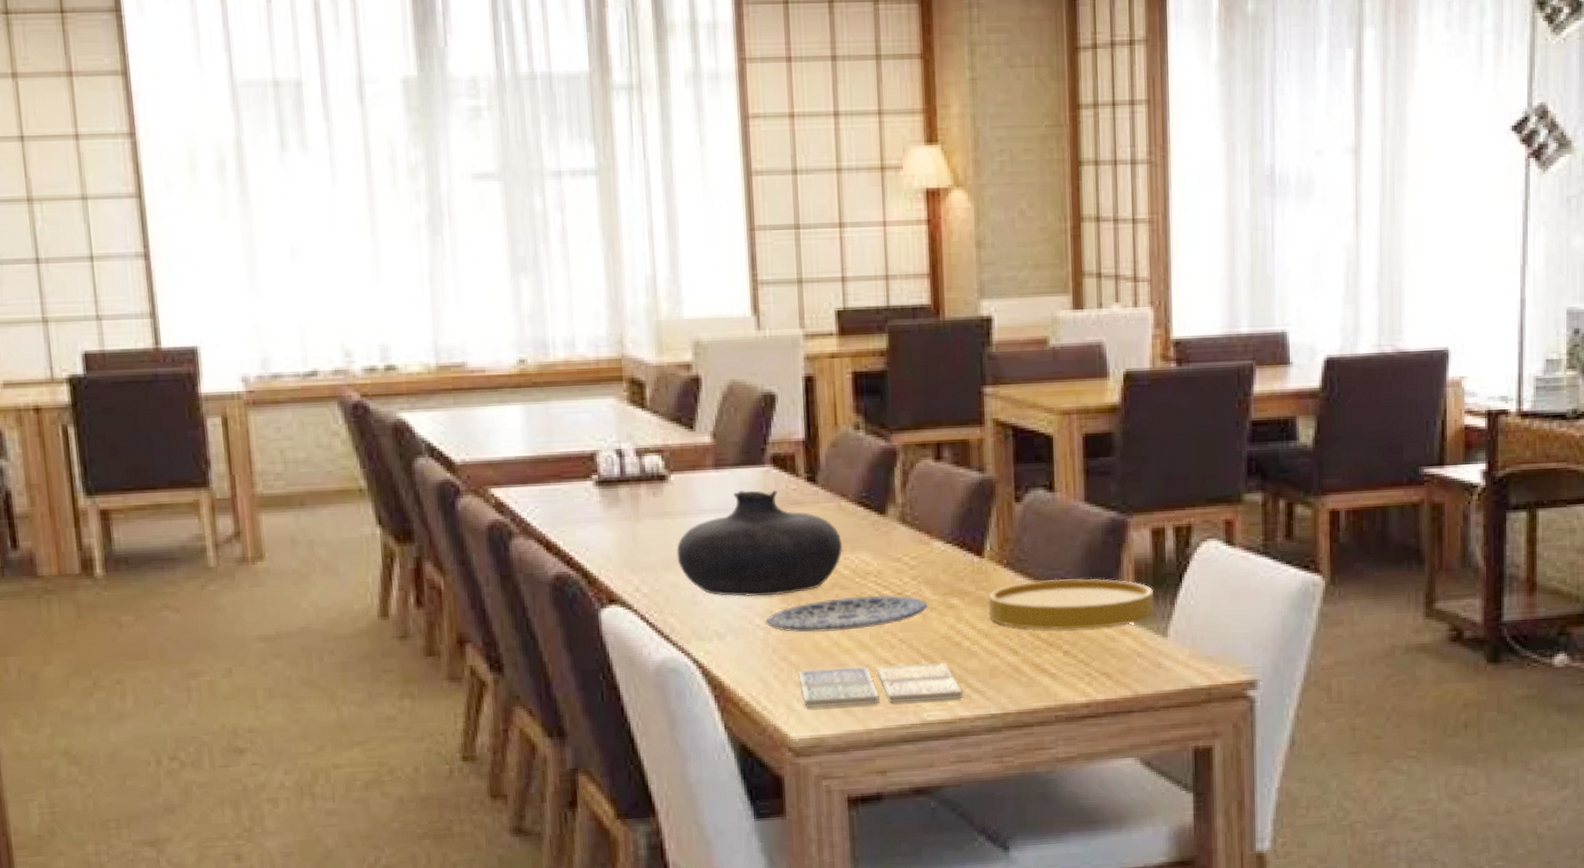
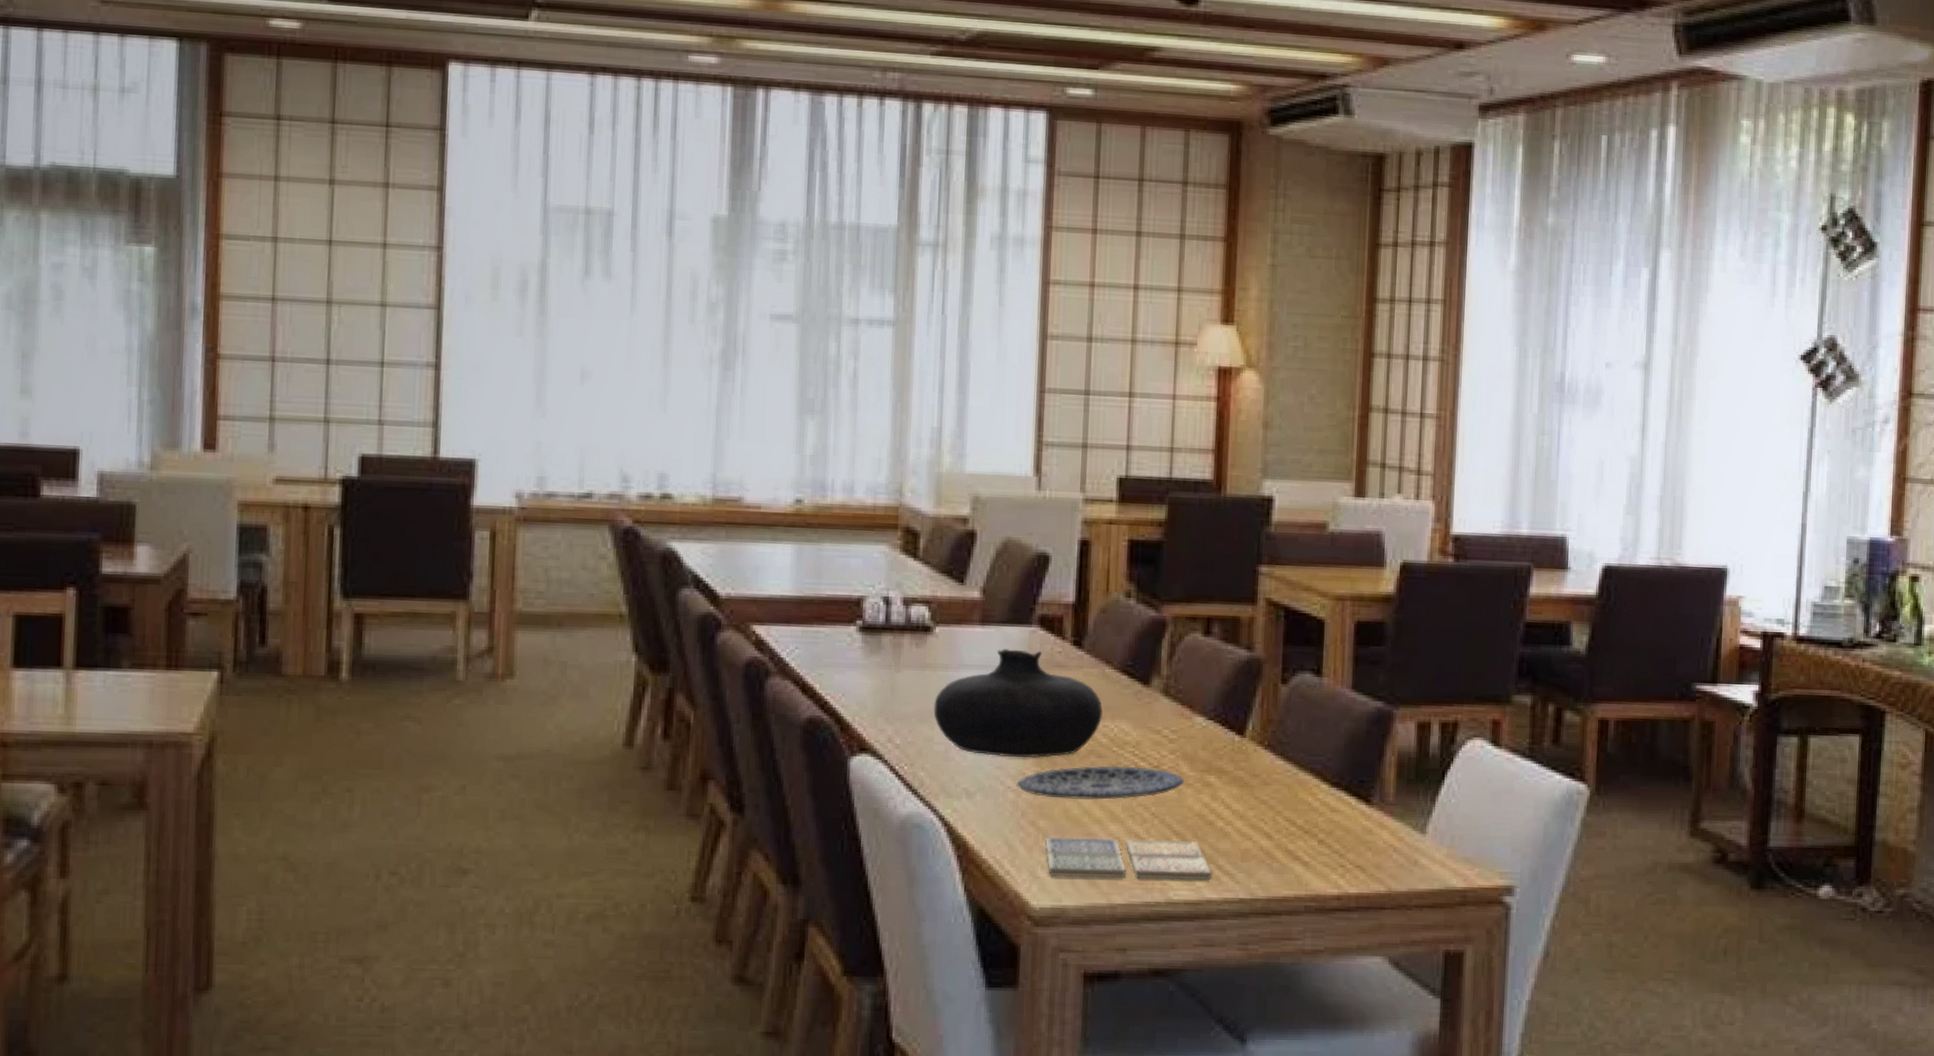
plate: present [988,578,1155,630] -> none [1245,765,1415,819]

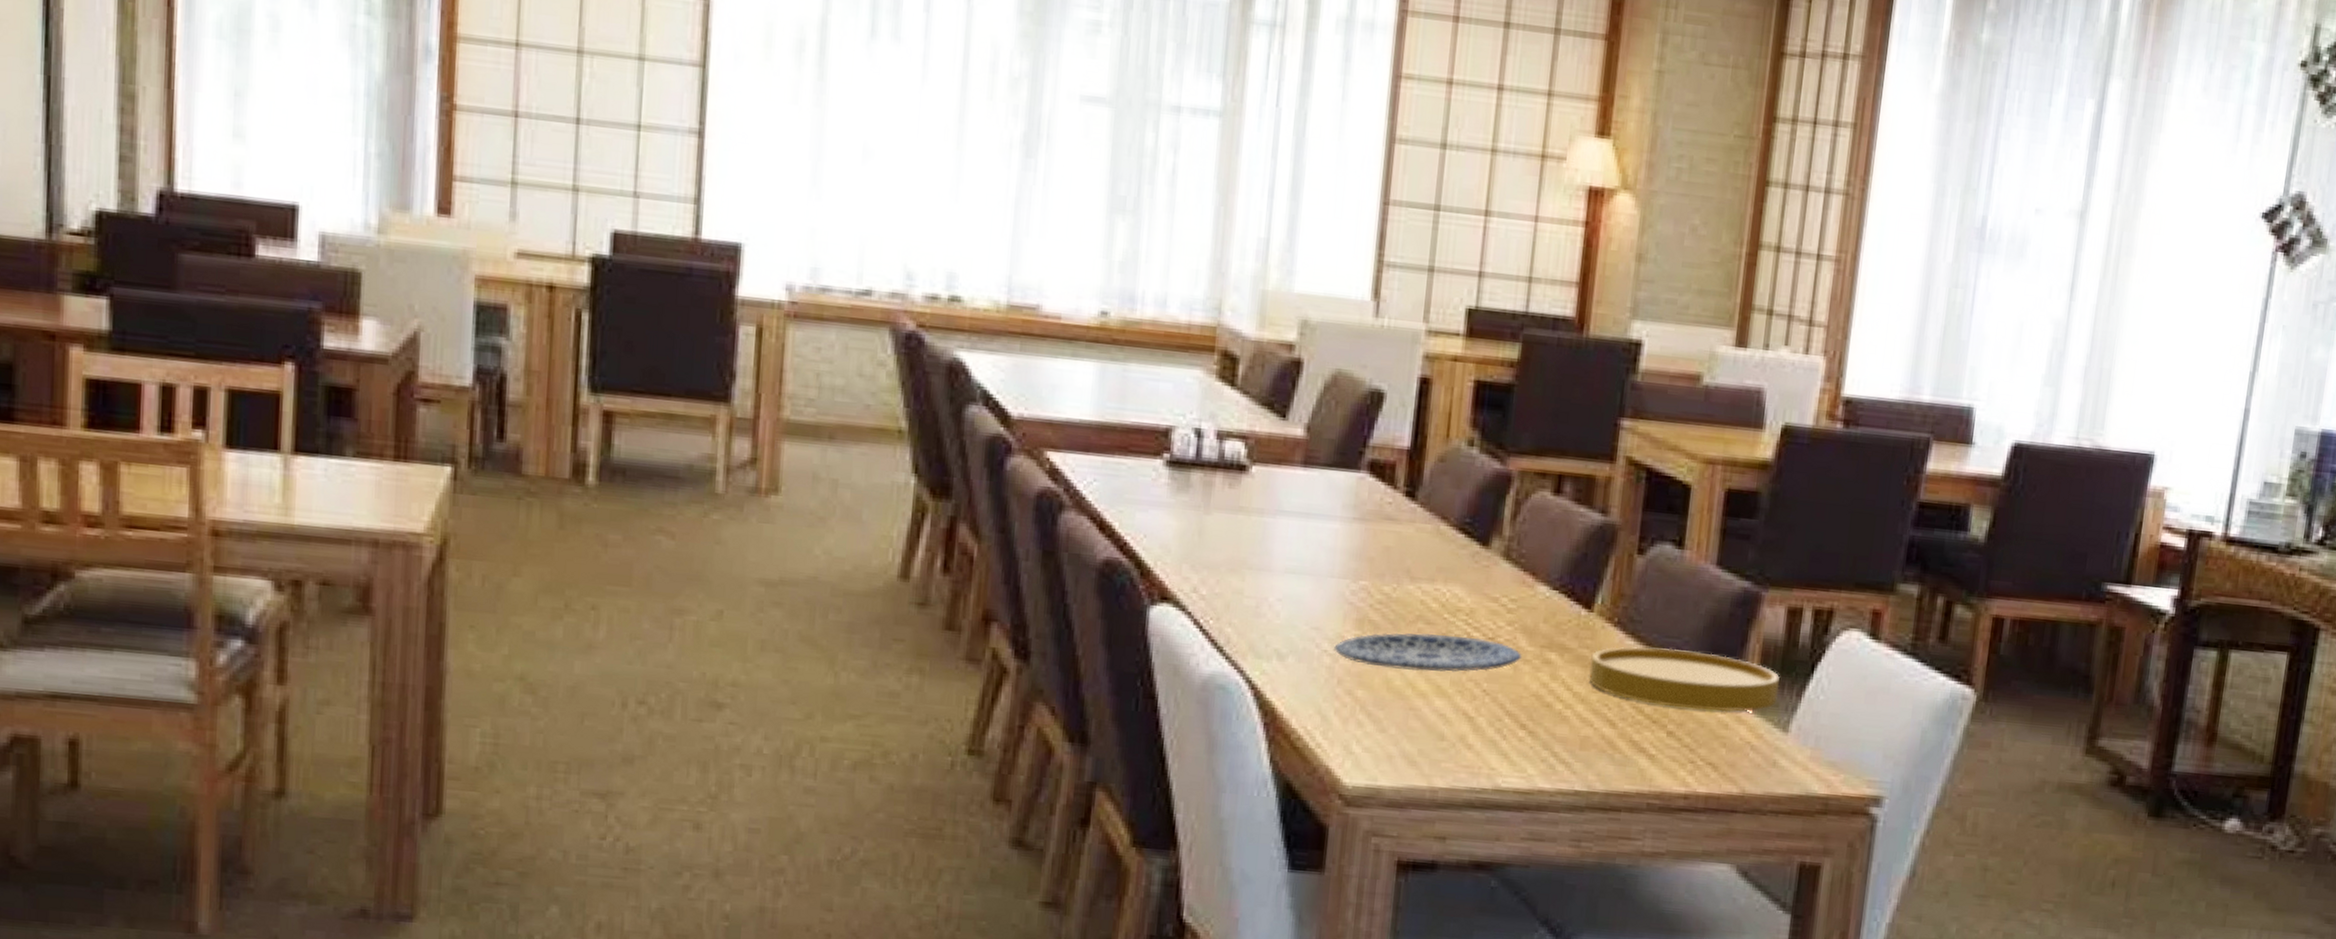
vase: present [933,649,1102,758] -> none [1245,495,1435,621]
drink coaster: present [1045,837,1213,880] -> none [1362,709,1547,768]
plate: none [1245,765,1415,819] -> present [1589,646,1780,712]

